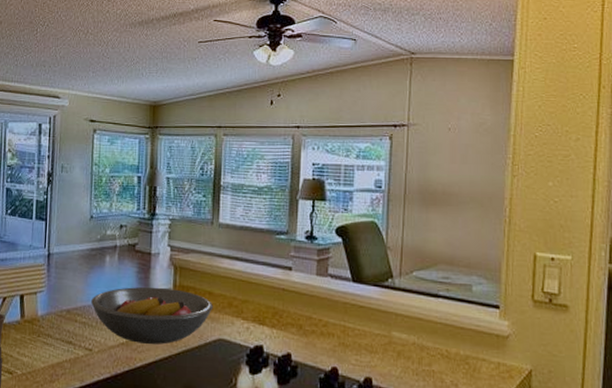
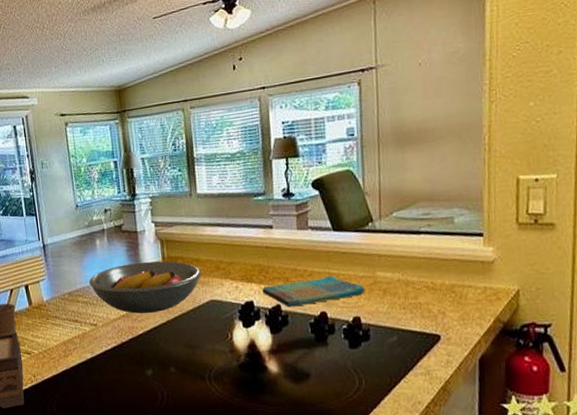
dish towel: none [274,328,379,358] -> present [262,275,365,307]

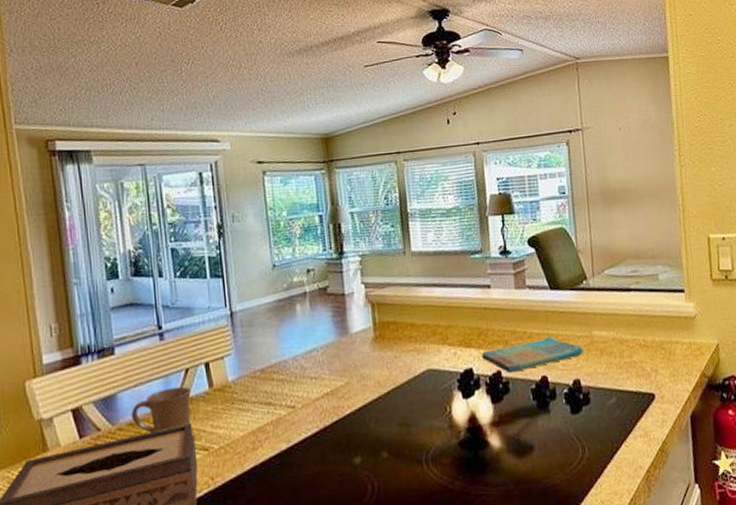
fruit bowl: present [89,261,202,314] -> none [286,327,418,390]

